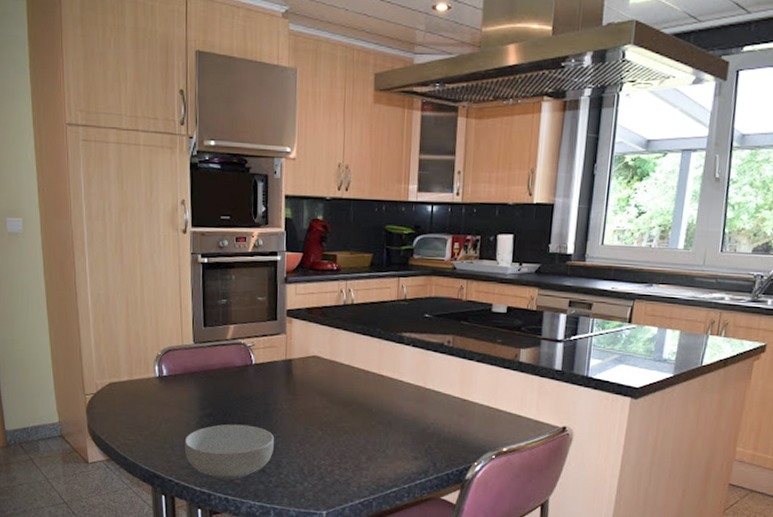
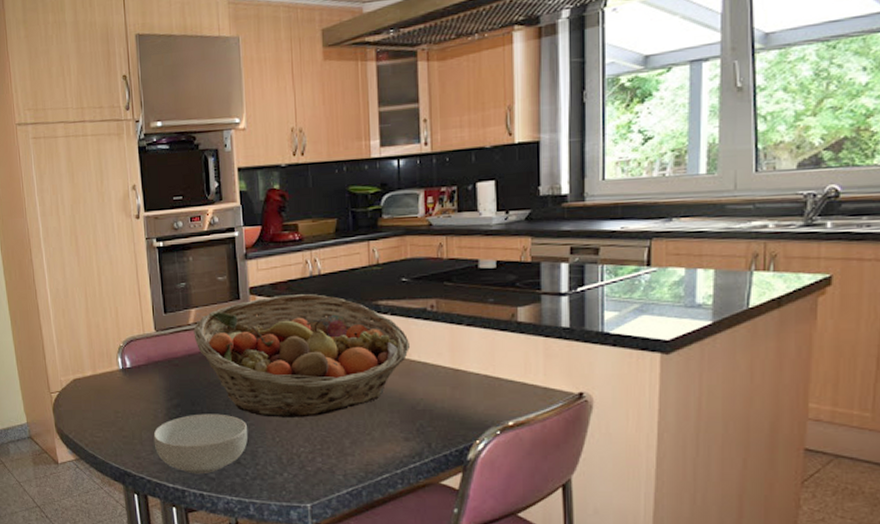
fruit basket: none [230,319,426,434] -> present [193,294,410,418]

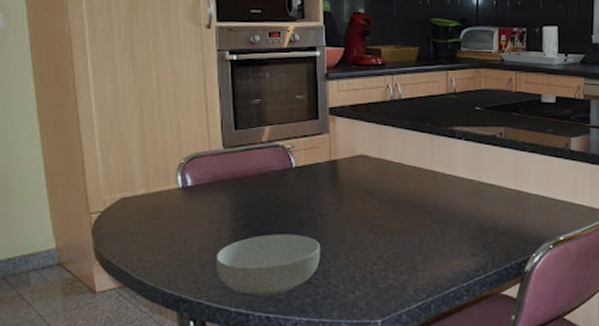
fruit basket: present [193,294,410,418] -> none [267,117,480,237]

